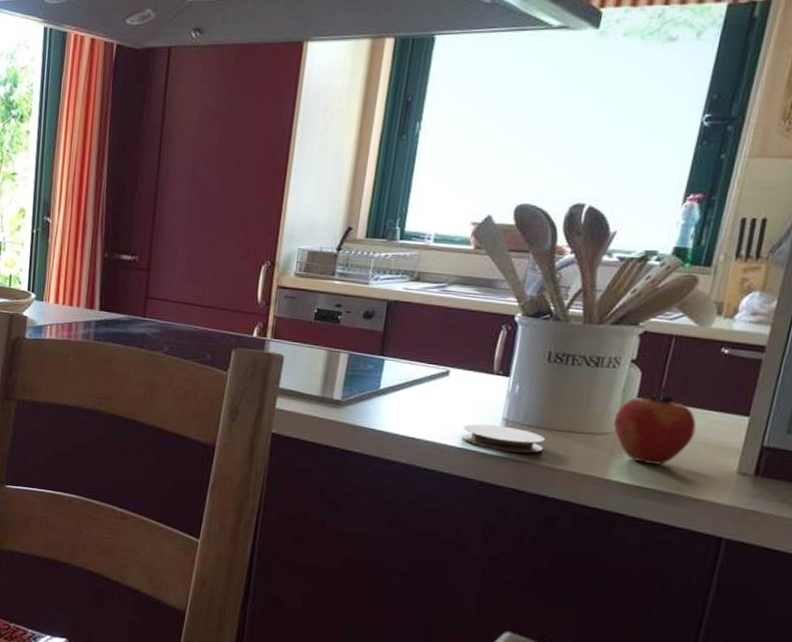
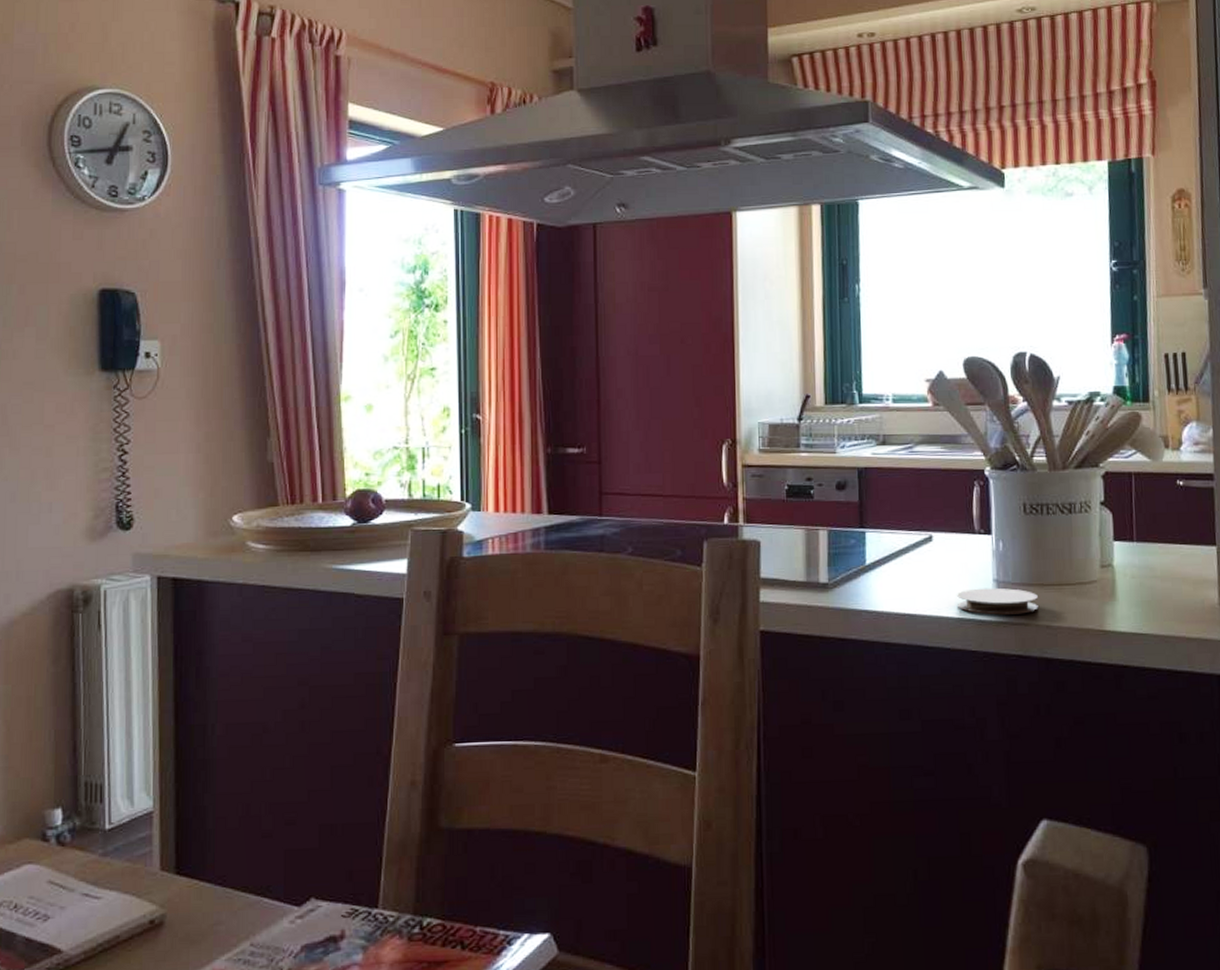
apple: present [614,386,697,465] -> none [1098,526,1173,609]

